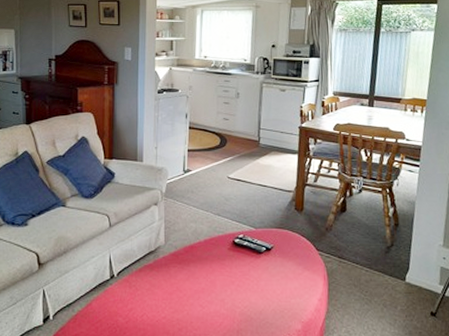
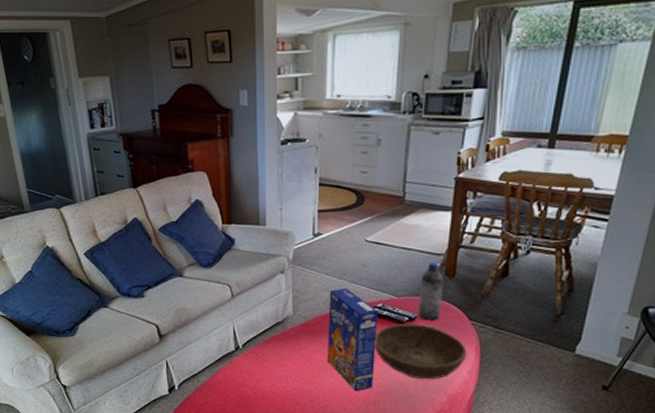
cereal box: none [194,219,240,320] -> present [327,287,379,392]
bowl: none [237,253,317,307] -> present [375,324,467,379]
water bottle: none [273,198,294,251] -> present [417,262,444,321]

